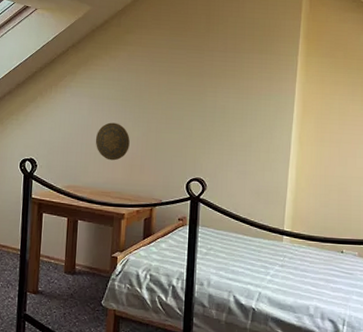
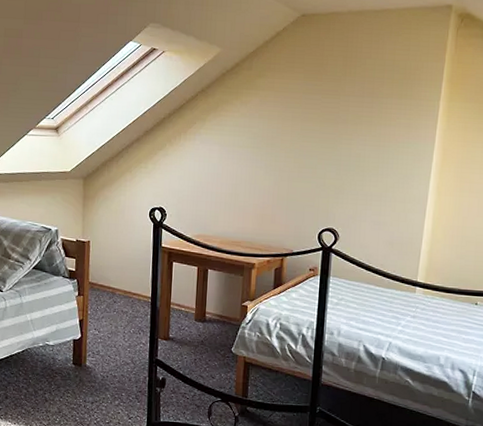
decorative plate: present [95,122,130,161] -> none [225,171,261,210]

